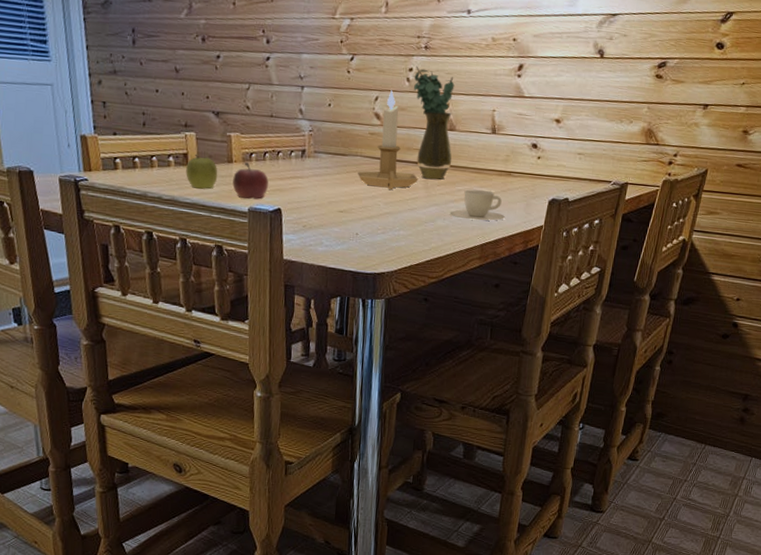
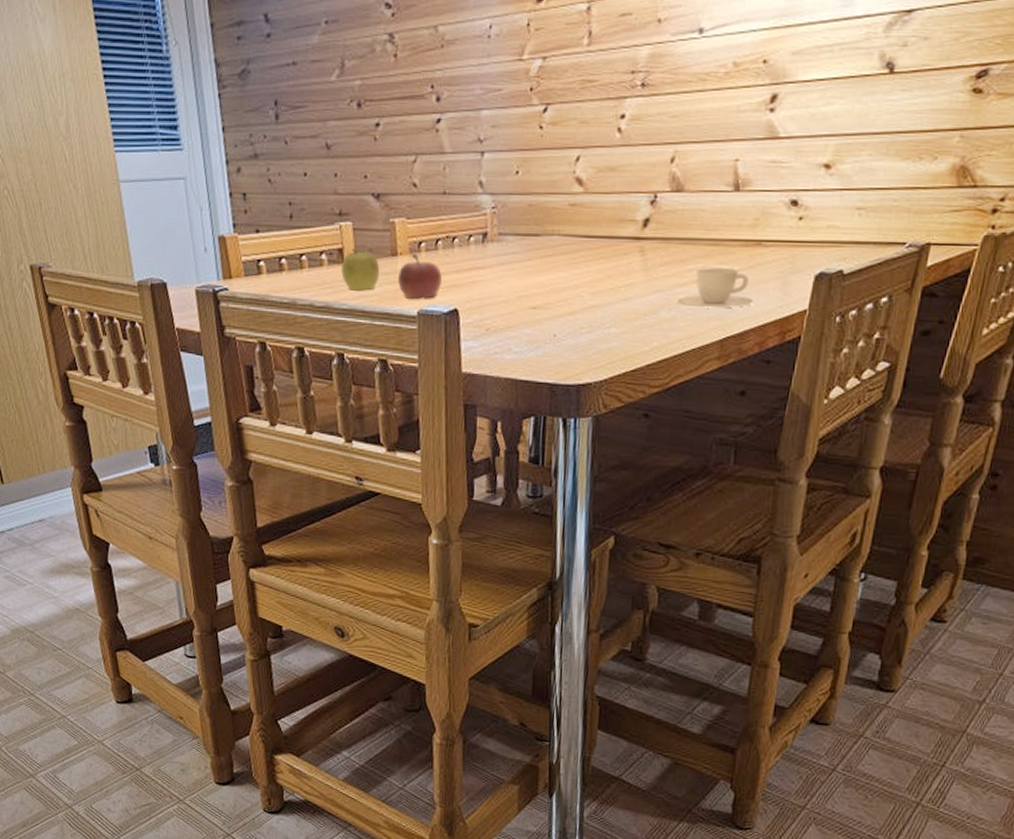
candlestick: present [358,90,419,190] -> none [555,146,635,275]
vase: present [413,66,455,180] -> none [626,110,682,259]

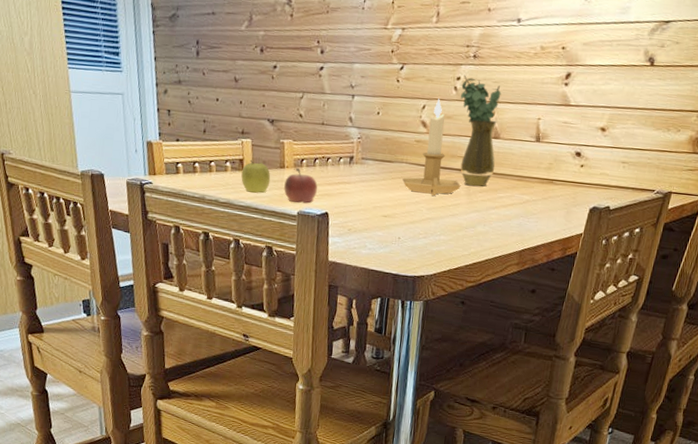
candlestick: none [555,146,635,275] -> present [402,99,461,196]
vase: none [626,110,682,259] -> present [460,74,501,187]
cup: present [677,267,753,308] -> none [490,196,545,228]

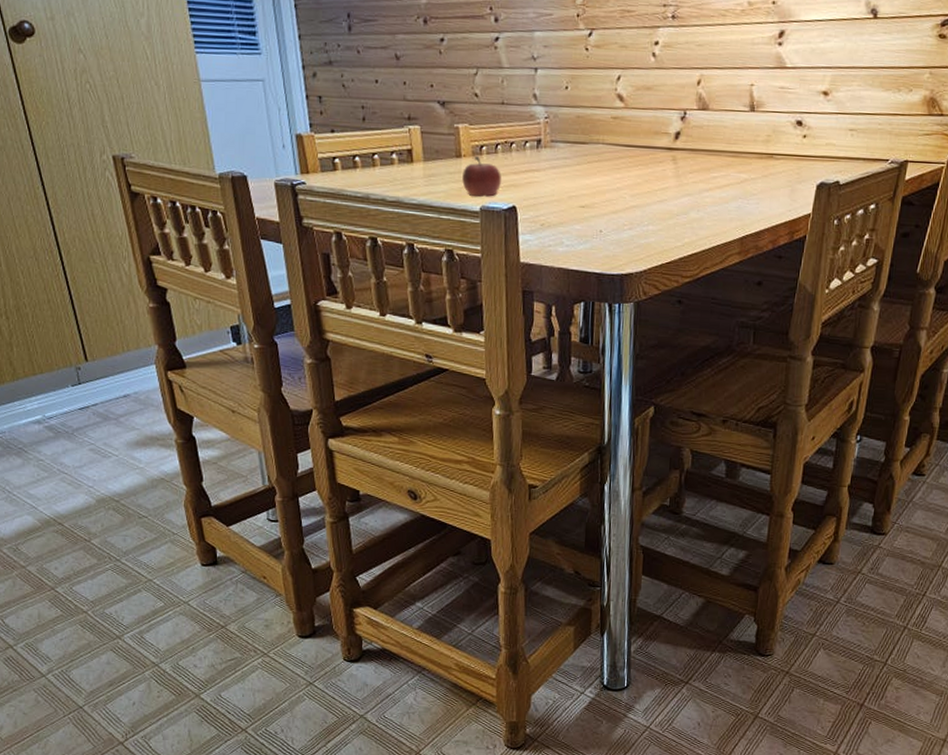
fruit: present [241,159,271,194] -> none [411,149,446,189]
candlestick: present [402,99,461,196] -> none [600,67,668,180]
vase: present [460,74,501,187] -> none [659,38,707,167]

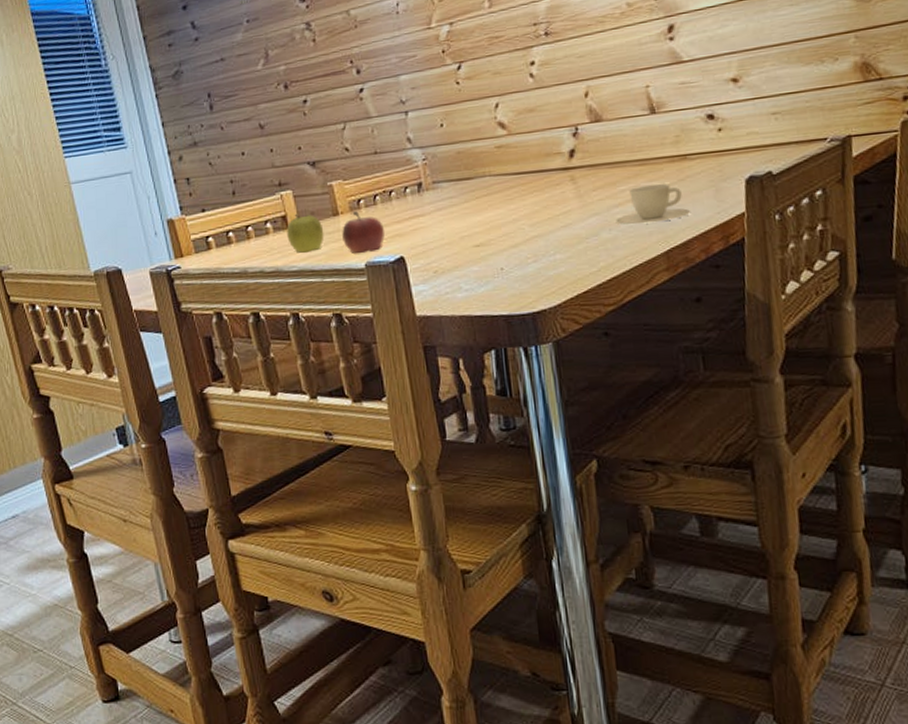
fruit: none [411,149,446,189] -> present [287,213,324,254]
cup: none [704,175,767,211] -> present [615,183,690,225]

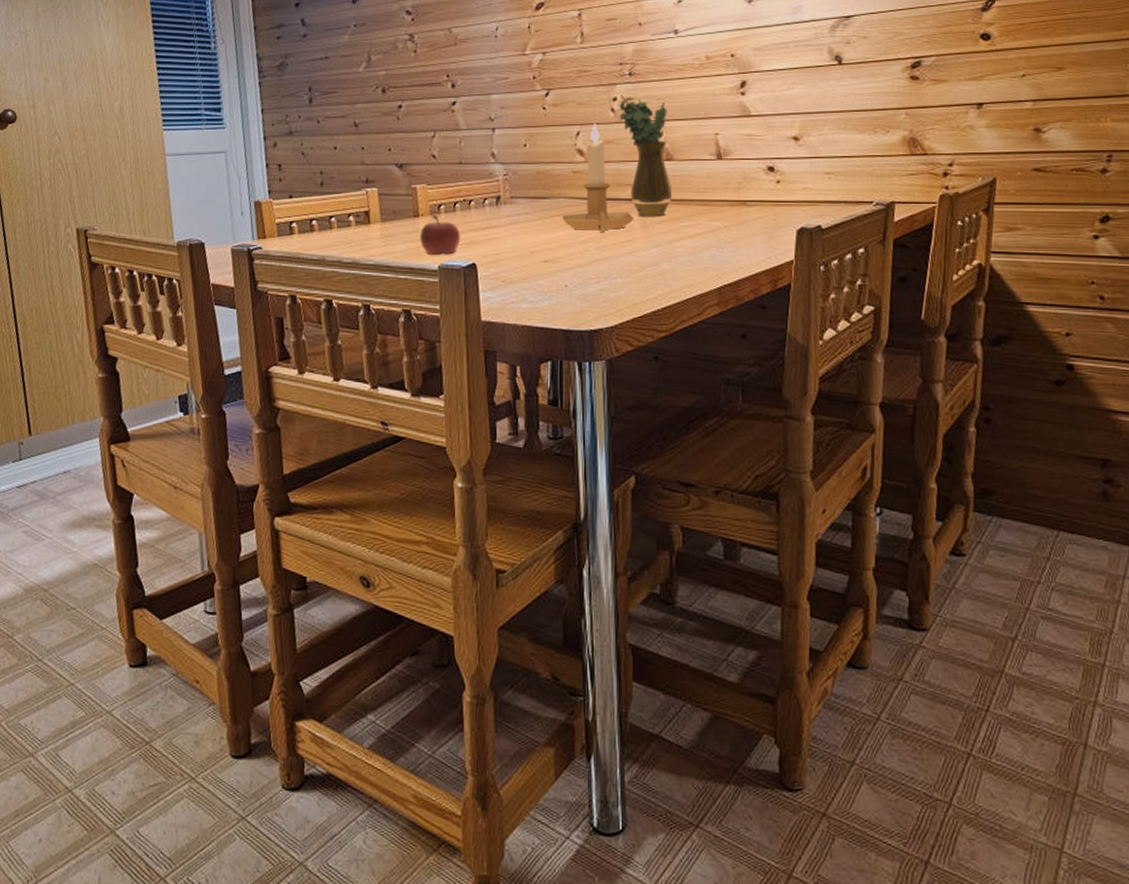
fruit: present [287,213,324,254] -> none [368,210,403,249]
candlestick: none [490,92,567,209] -> present [562,123,634,232]
vase: none [538,57,606,186] -> present [619,94,673,217]
cup: present [615,183,690,225] -> none [676,224,744,260]

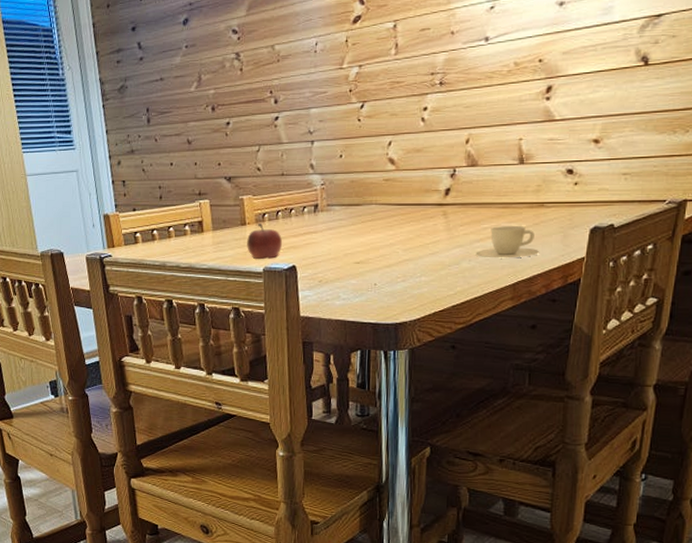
candlestick: present [562,123,634,232] -> none [373,133,439,235]
vase: present [619,94,673,217] -> none [428,104,476,220]
cup: none [676,224,744,260] -> present [475,225,539,258]

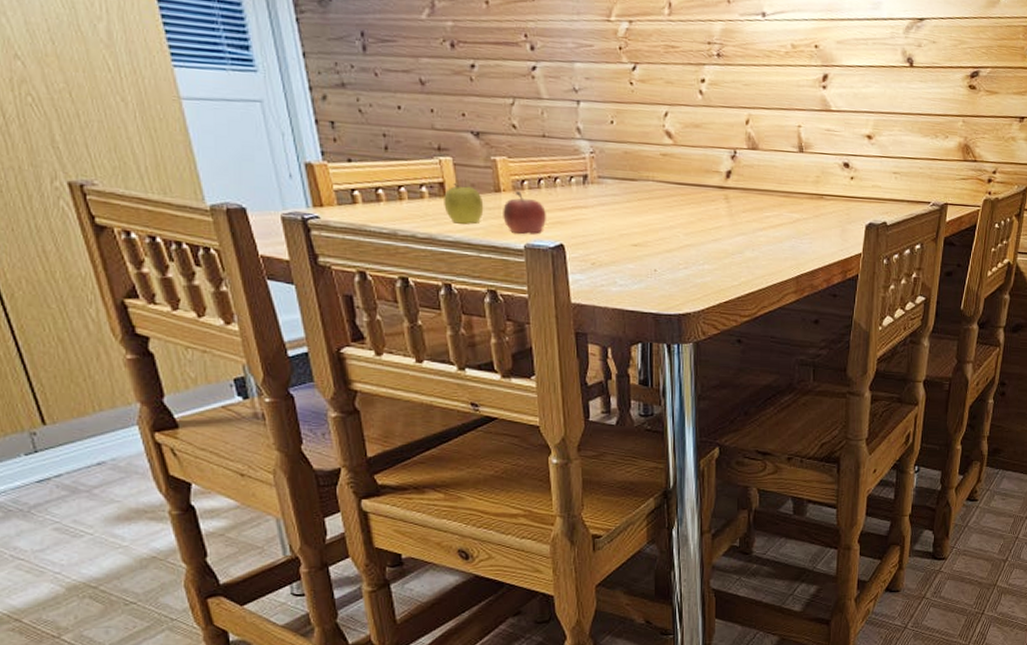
fruit: none [201,220,232,255] -> present [444,182,484,225]
cup: present [475,225,539,258] -> none [759,215,819,250]

